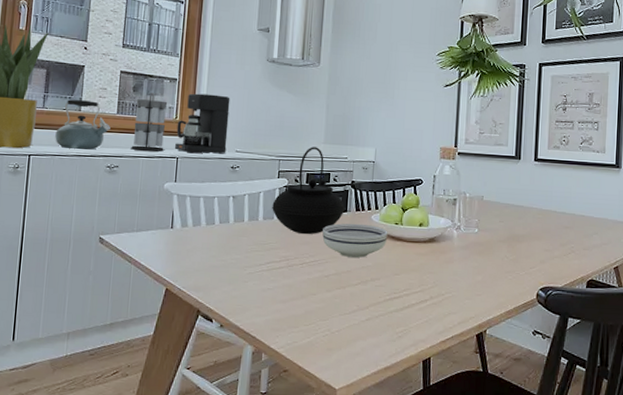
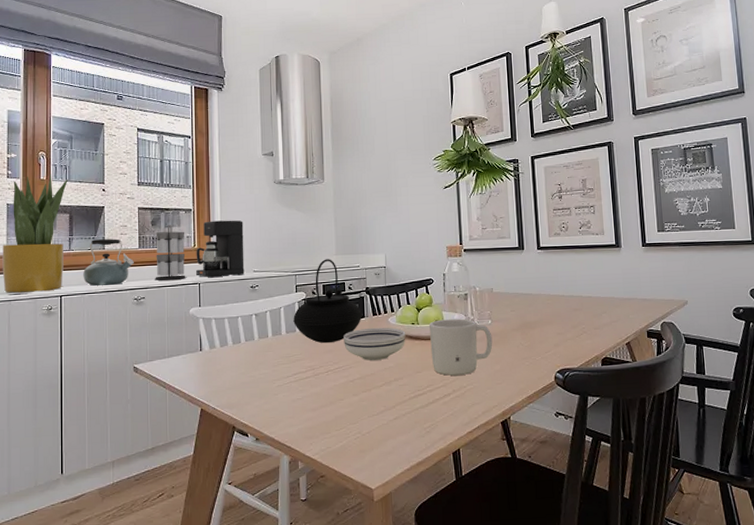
mug: none [411,222,477,282] -> present [428,318,493,376]

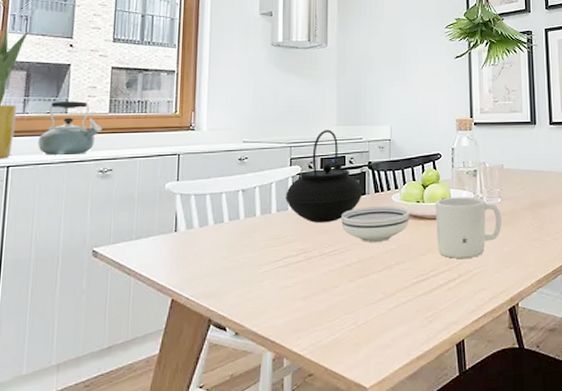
spice rack: present [155,225,186,281] -> none [126,87,166,150]
coffee maker: present [195,220,245,278] -> none [175,84,234,148]

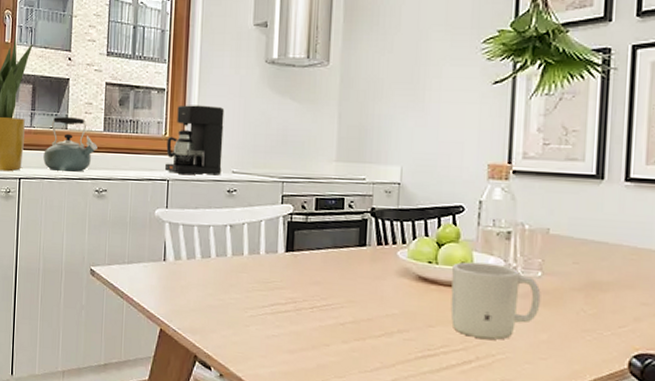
coffee maker: none [175,84,234,148] -> present [164,105,225,176]
teapot: present [285,130,363,223] -> none [275,165,363,273]
bowl: present [341,205,410,242] -> none [336,260,419,304]

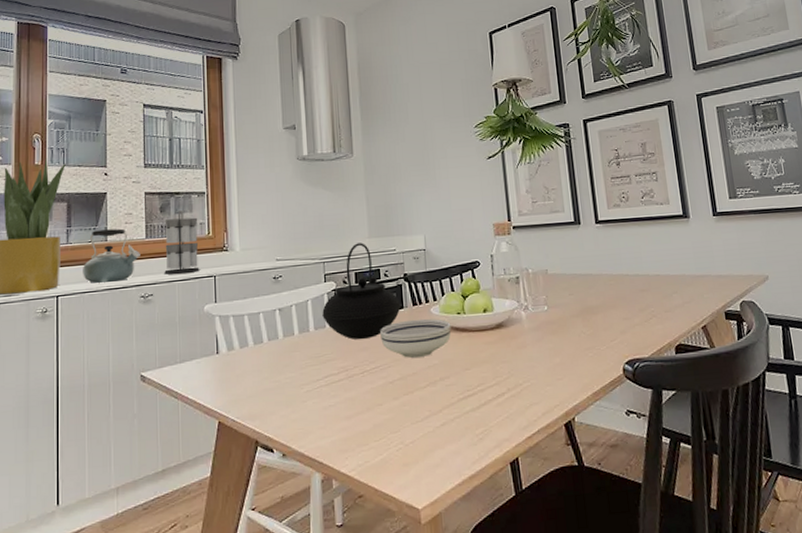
spice rack: none [119,106,156,173] -> present [164,211,200,275]
coffee maker: present [164,105,225,176] -> none [210,202,266,269]
teapot: none [275,165,363,273] -> present [322,242,401,340]
bowl: none [336,260,419,304] -> present [380,318,452,358]
mug: present [450,262,541,340] -> none [476,305,551,372]

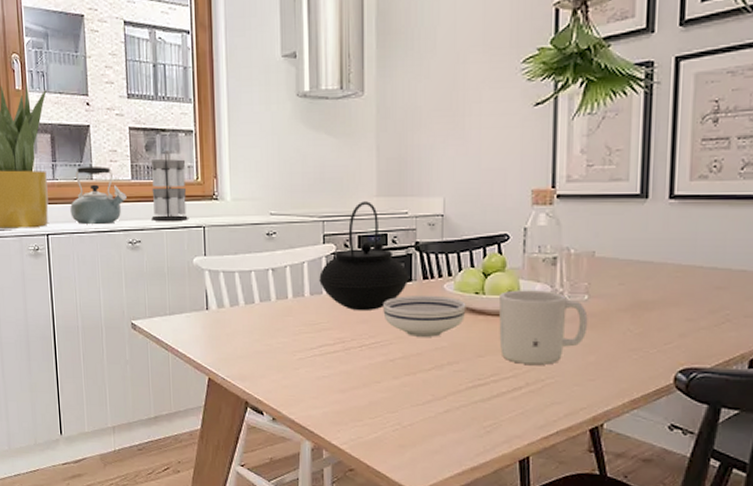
mug: none [476,305,551,372] -> present [498,290,588,365]

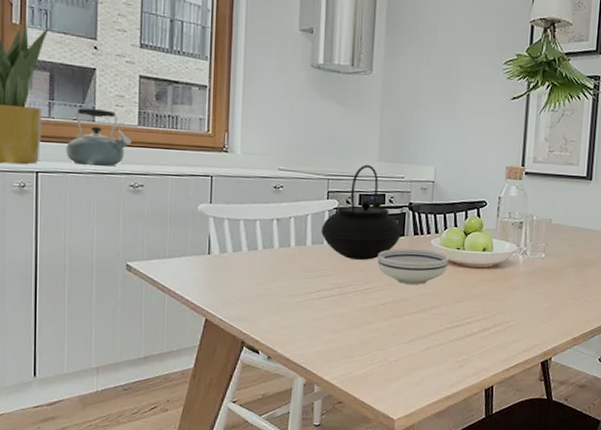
spice rack: present [150,150,188,221] -> none [157,101,198,169]
mug: present [498,290,588,365] -> none [474,247,544,309]

